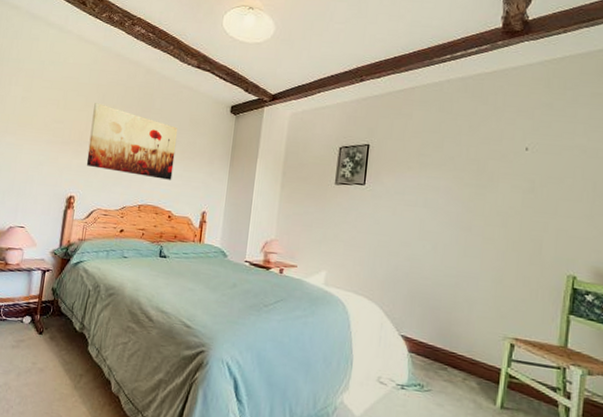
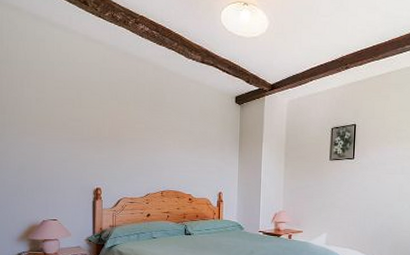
wall art: present [86,103,178,180] -> none [108,100,190,167]

